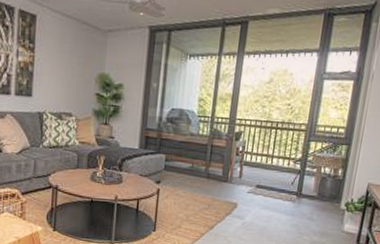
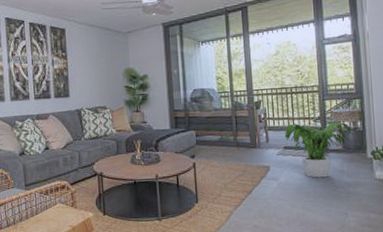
potted plant: none [260,162,331,223] -> present [285,122,352,178]

